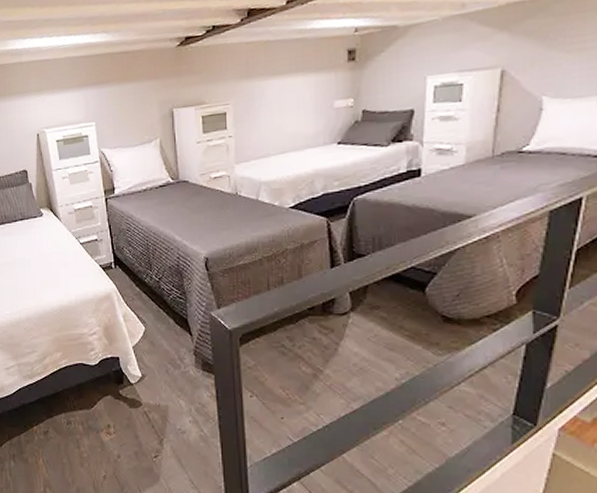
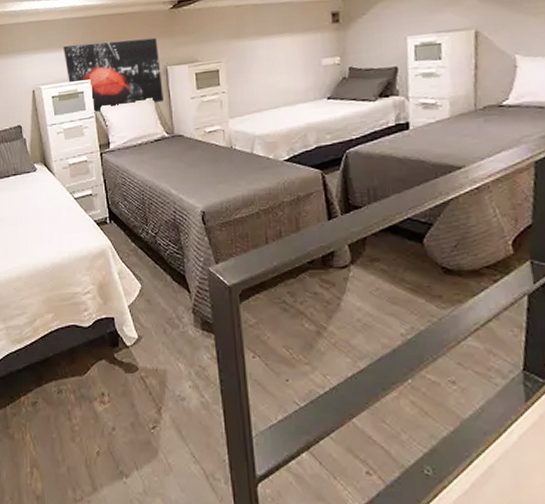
wall art: none [67,77,169,158] -> present [63,37,164,113]

